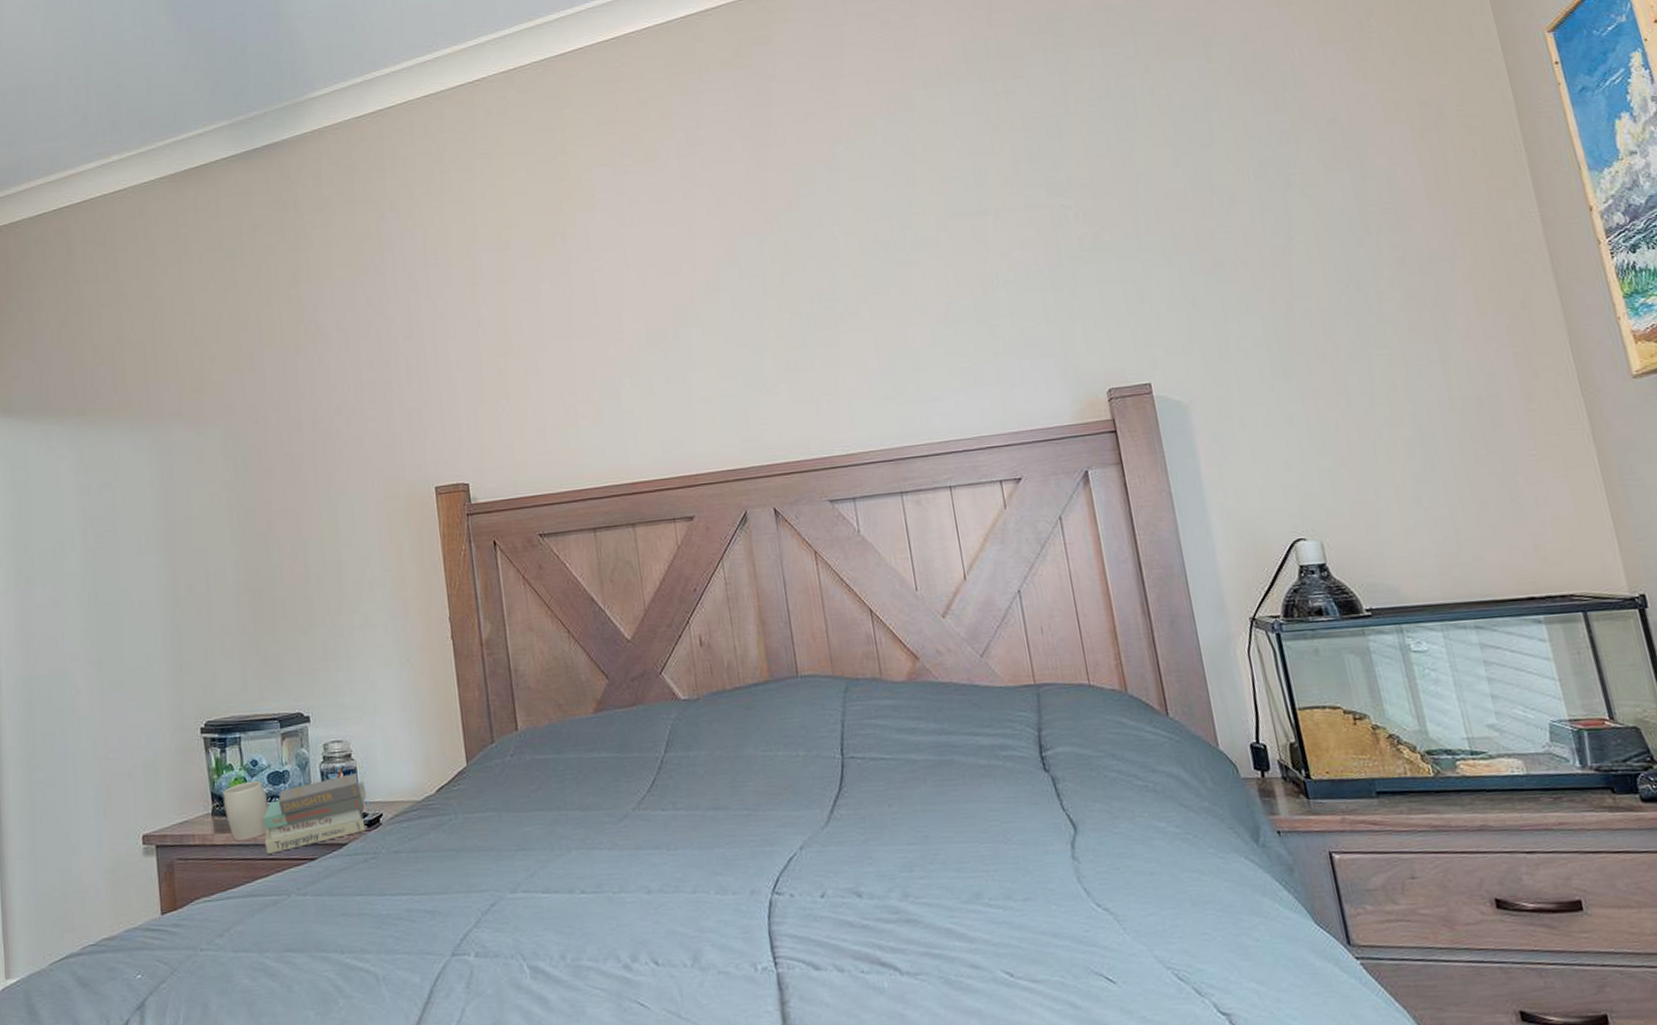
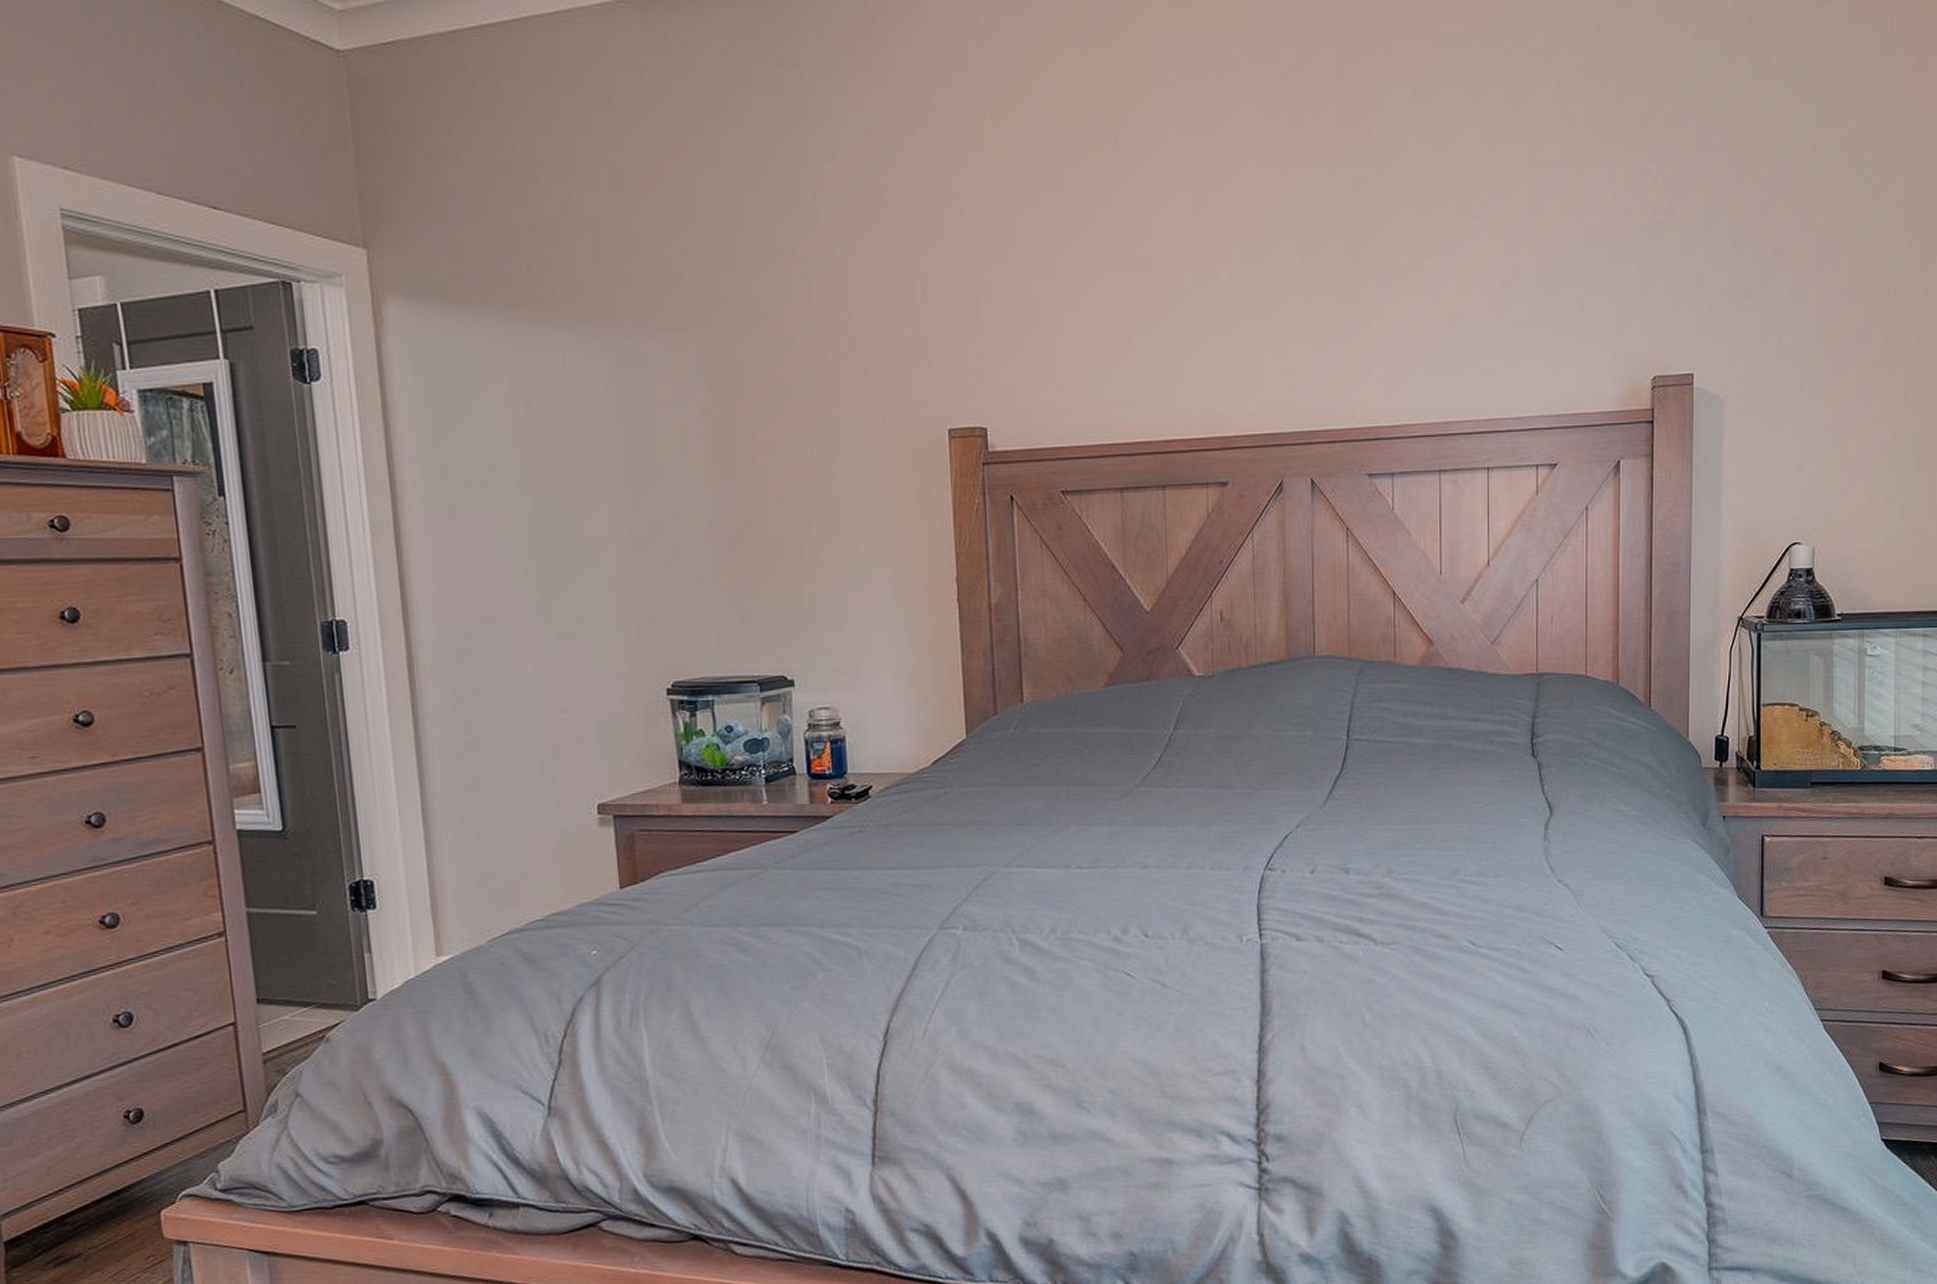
mug: present [222,781,270,842] -> none [692,749,746,813]
books: present [262,773,367,855] -> none [737,743,855,827]

